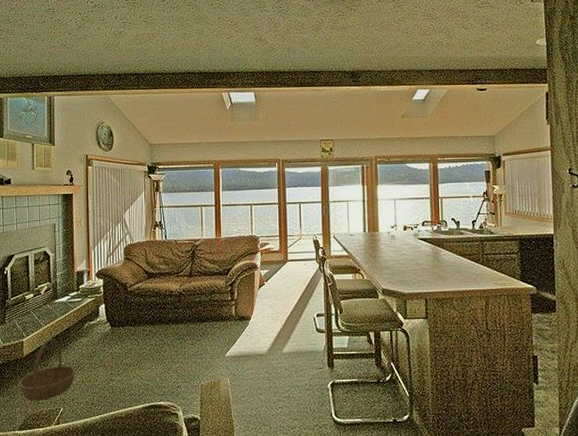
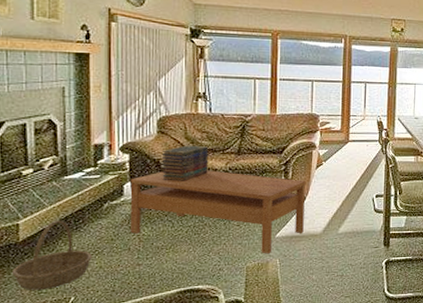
coffee table: none [104,292,251,373] -> present [130,170,306,254]
book stack: none [128,269,166,303] -> present [161,145,209,181]

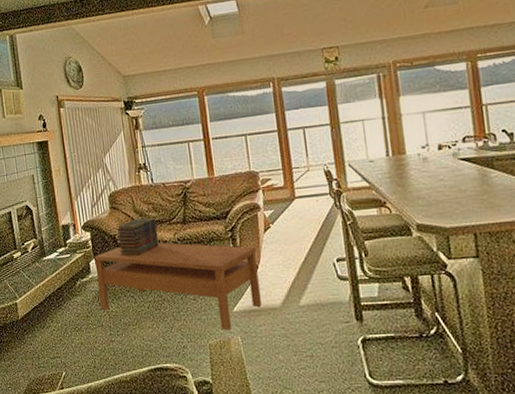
basket: present [13,220,92,290] -> none [18,298,74,364]

